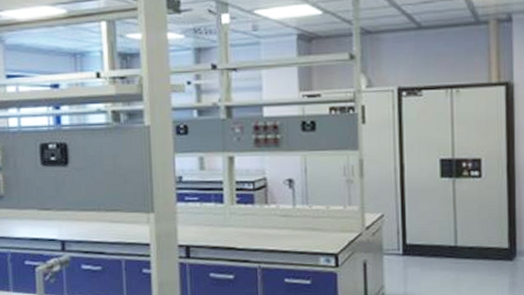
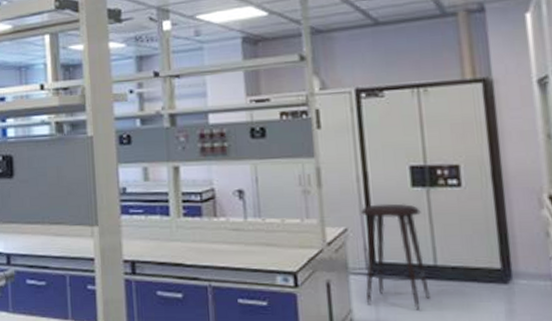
stool: none [396,192,450,285] -> present [361,203,430,310]

